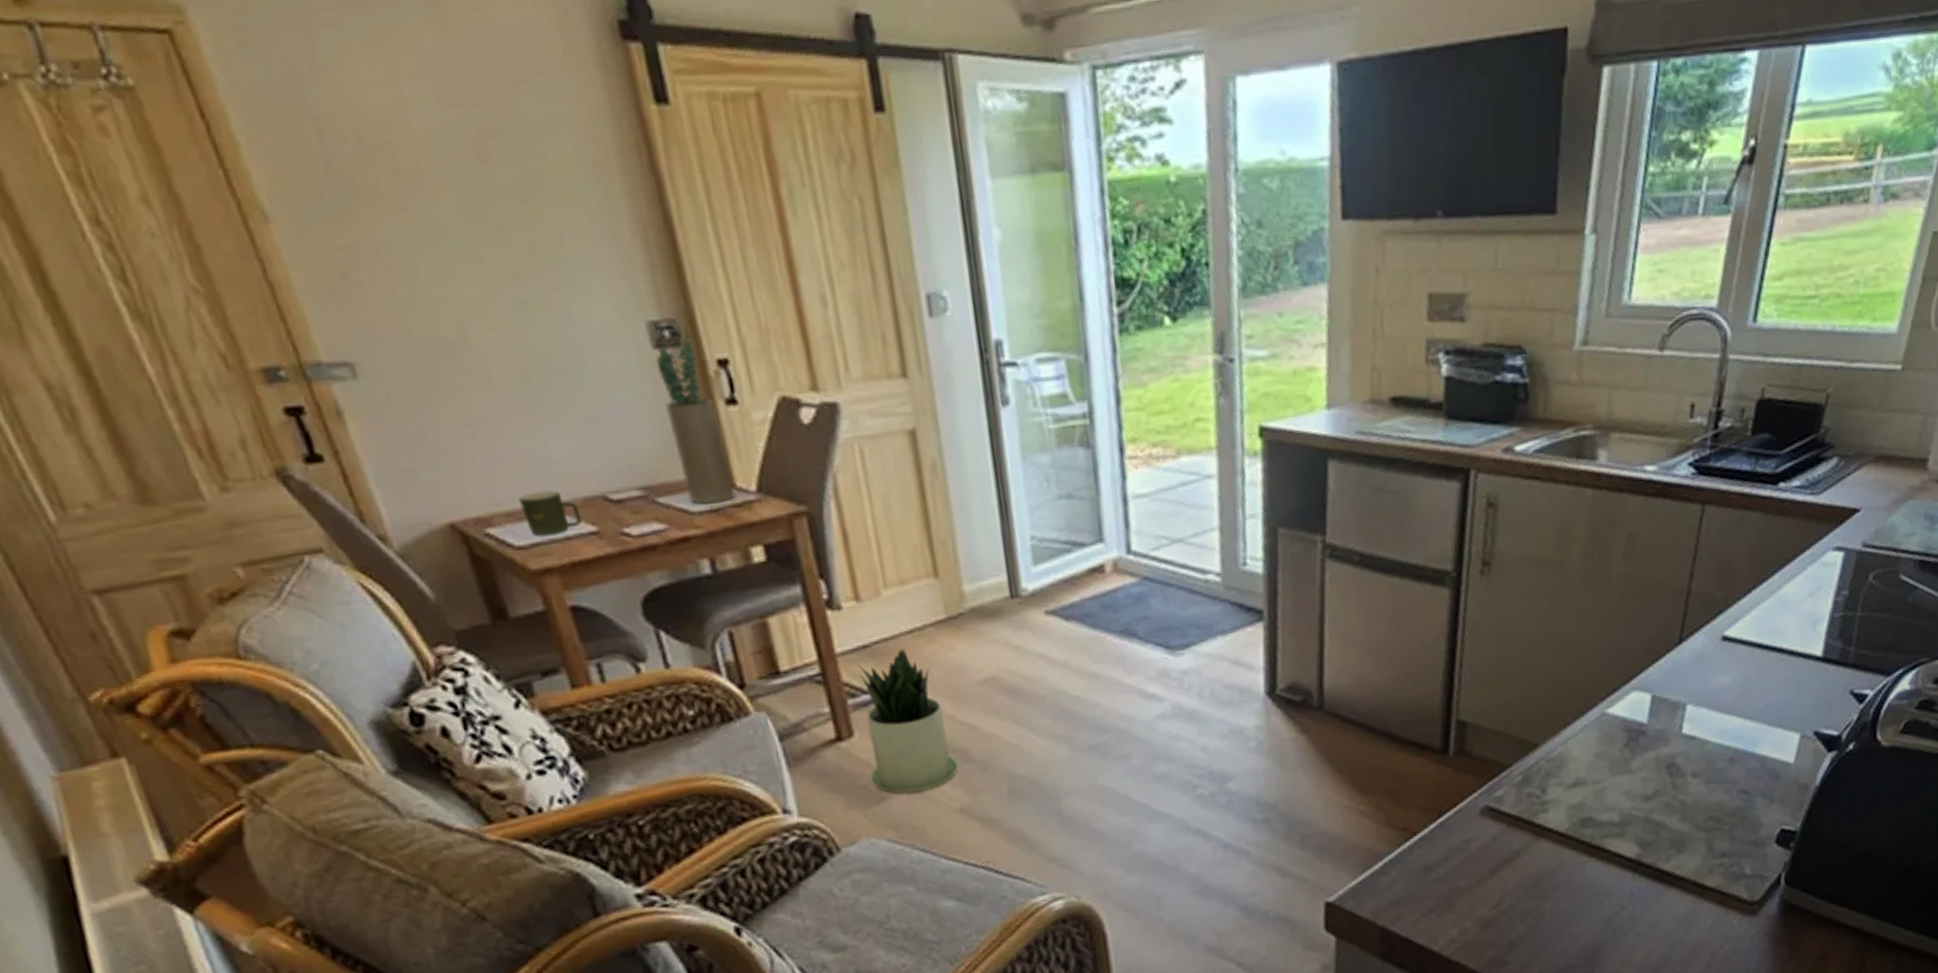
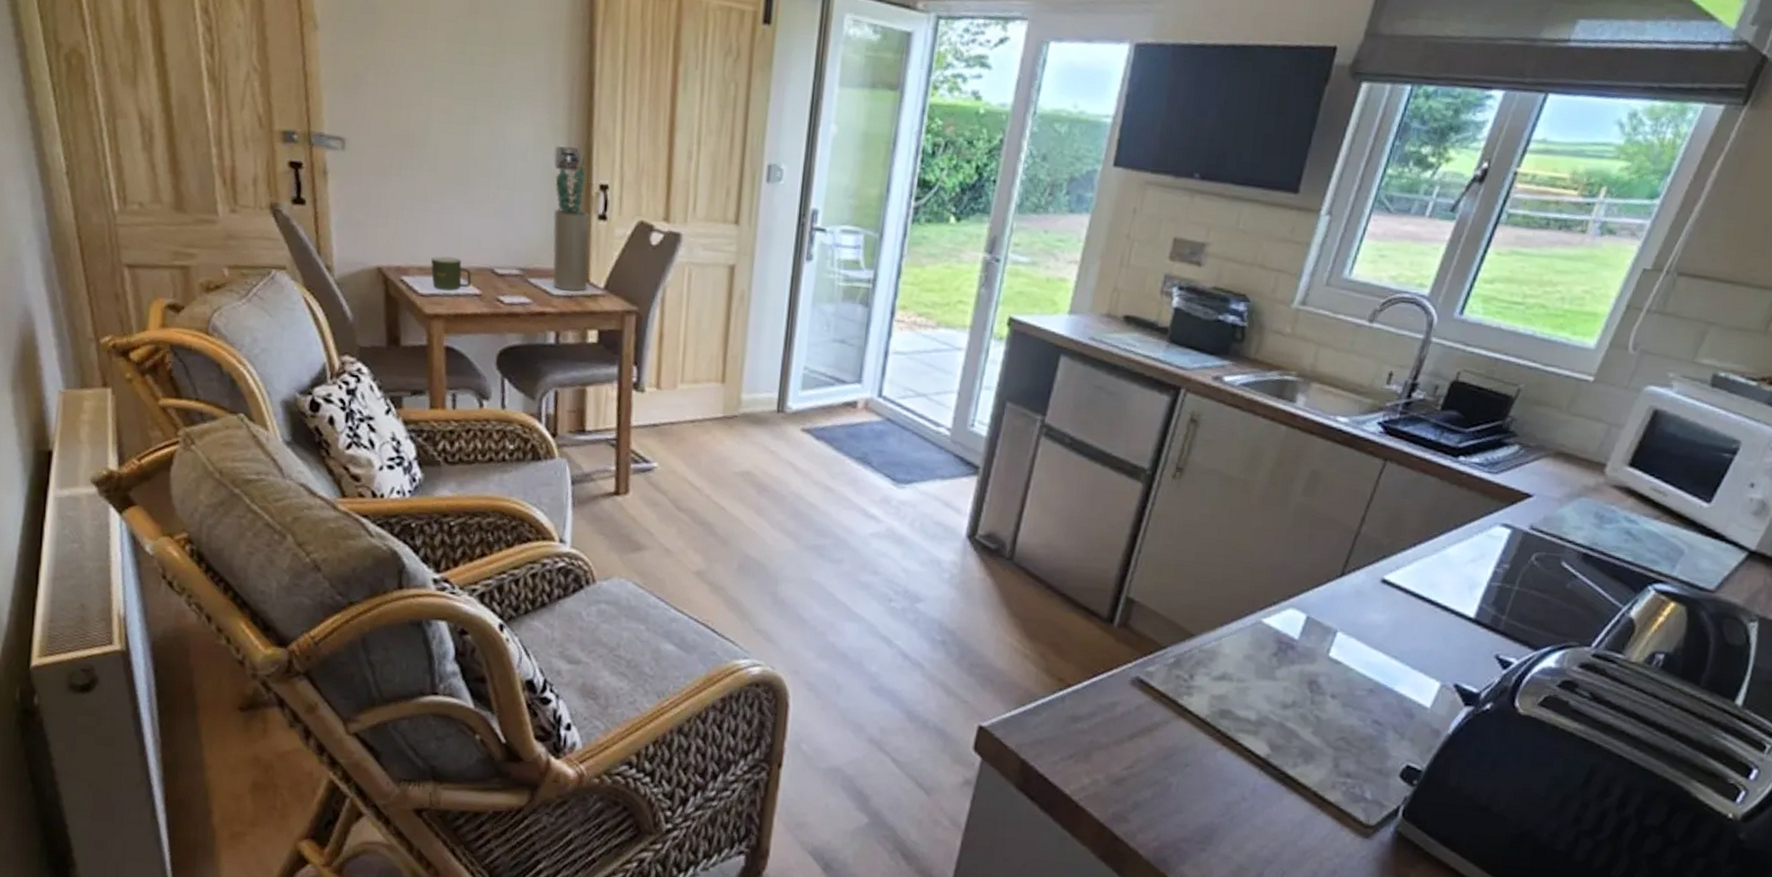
planter: present [858,649,959,794] -> none [632,433,704,551]

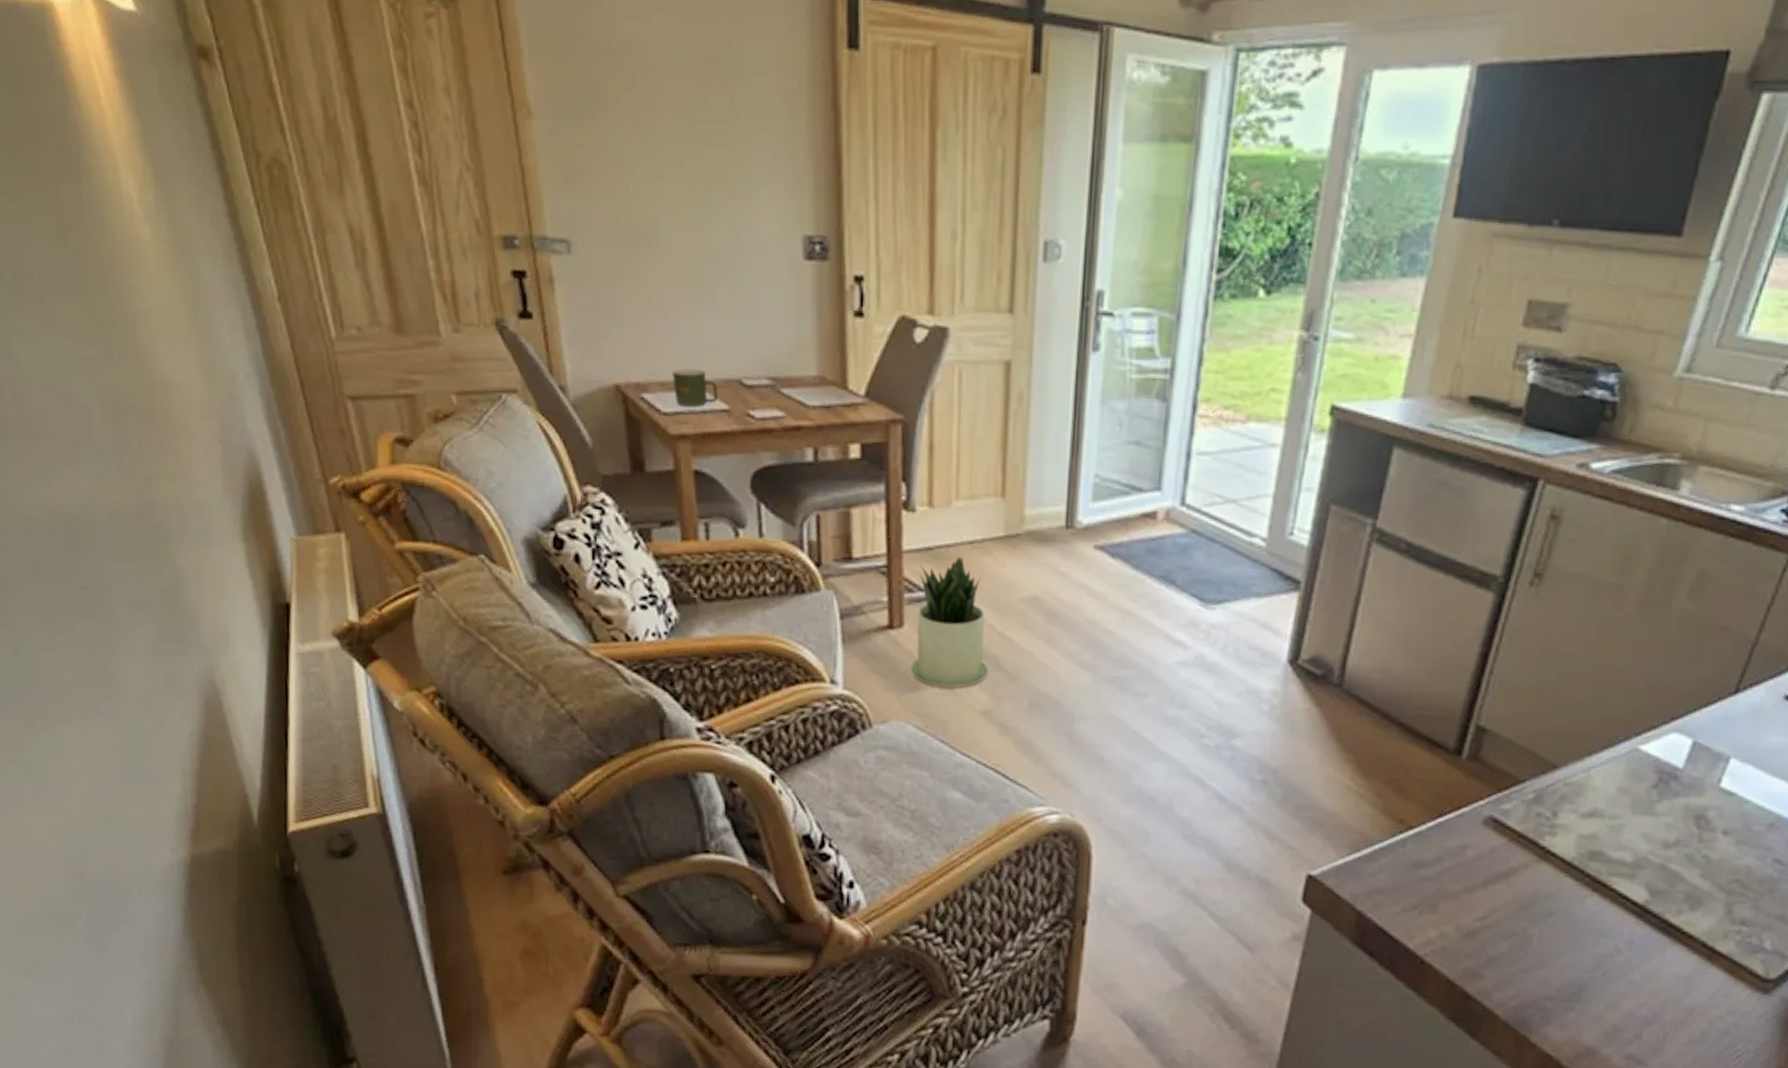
vase: present [552,155,590,293] -> none [804,243,847,402]
planter: none [632,433,704,551] -> present [909,557,989,689]

